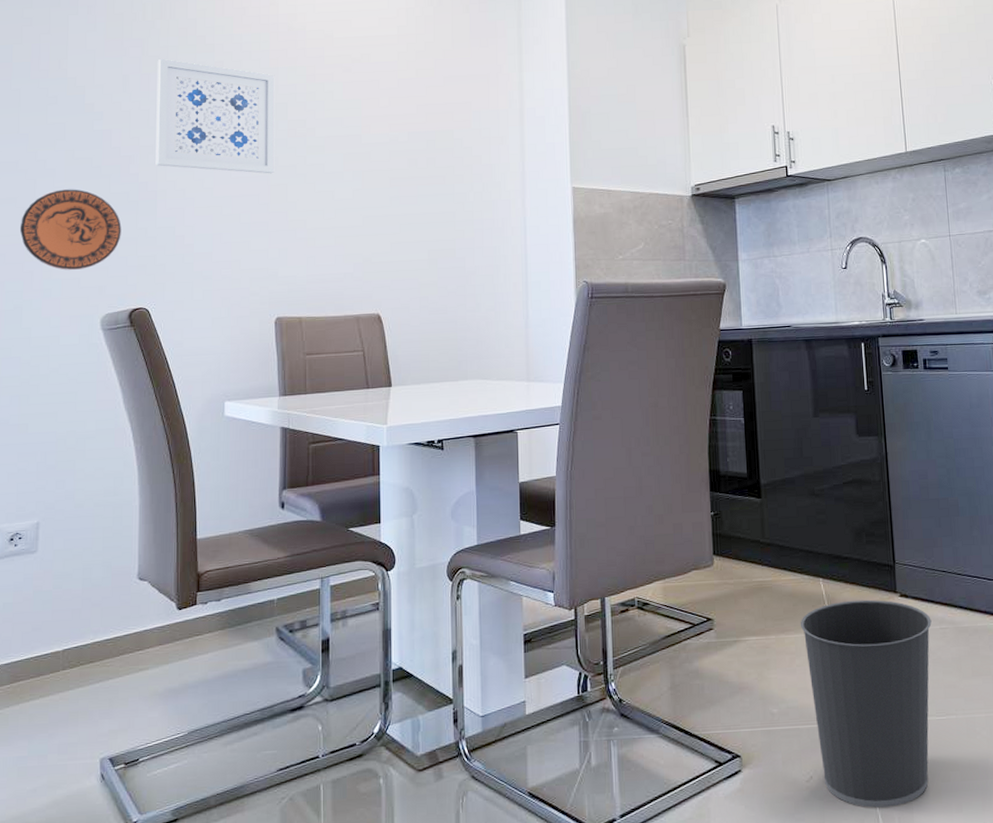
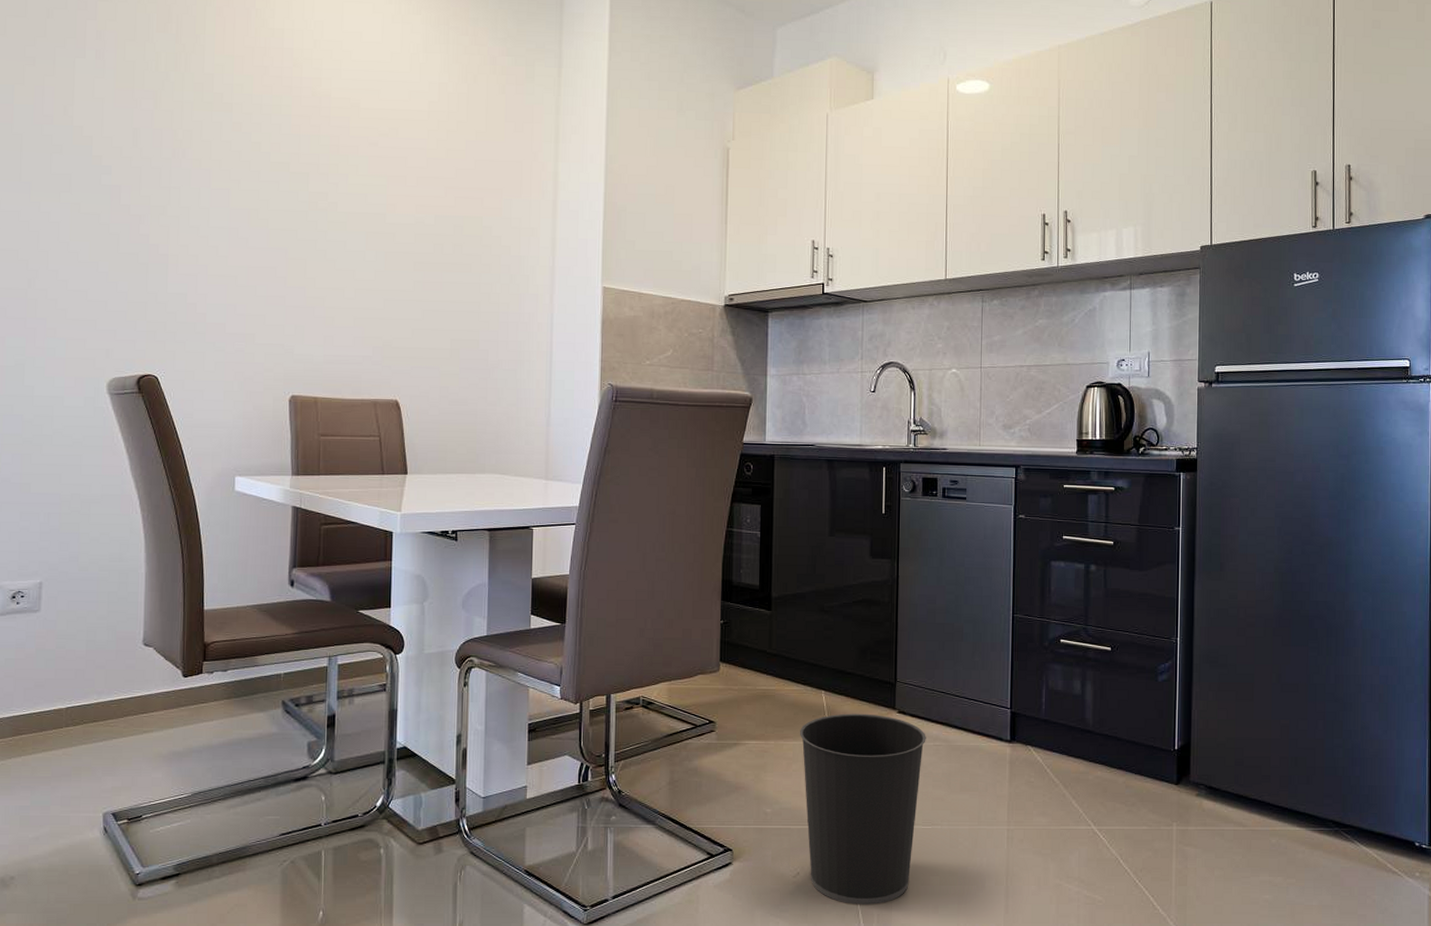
decorative plate: present [19,189,122,270] -> none [21,245,130,330]
wall art: present [155,58,275,174] -> none [167,114,297,247]

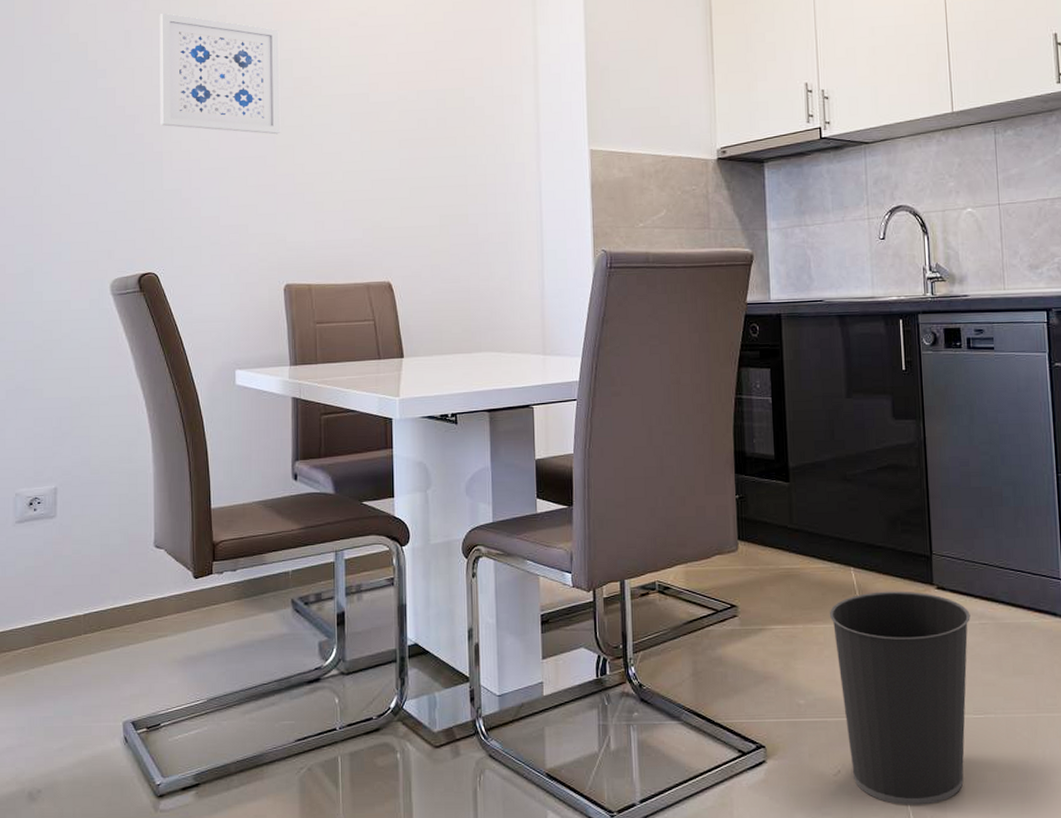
wall art: none [167,114,297,247] -> present [159,12,281,135]

